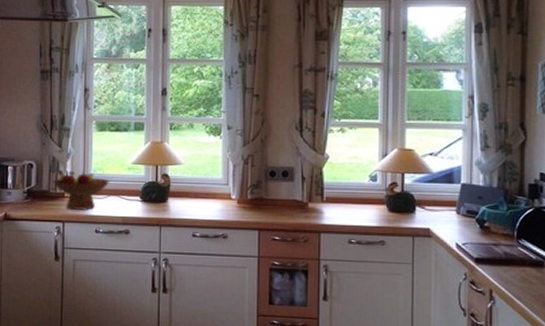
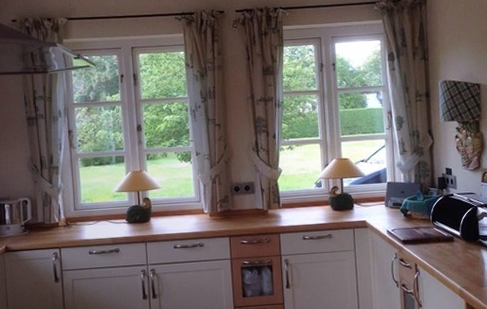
fruit bowl: present [52,170,110,210] -> none [46,202,98,237]

